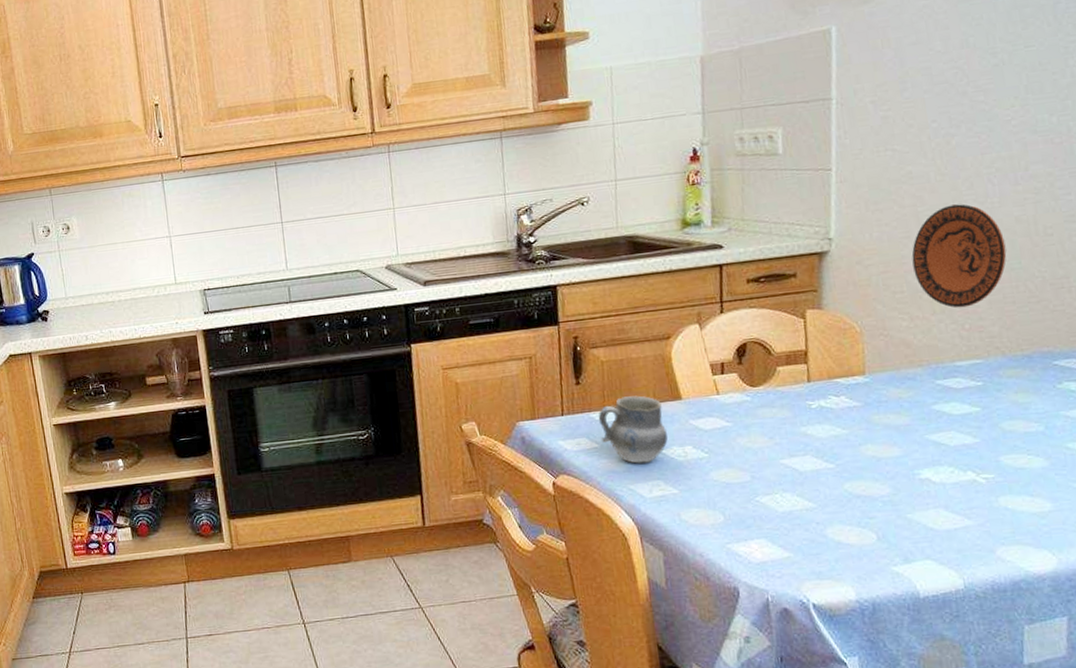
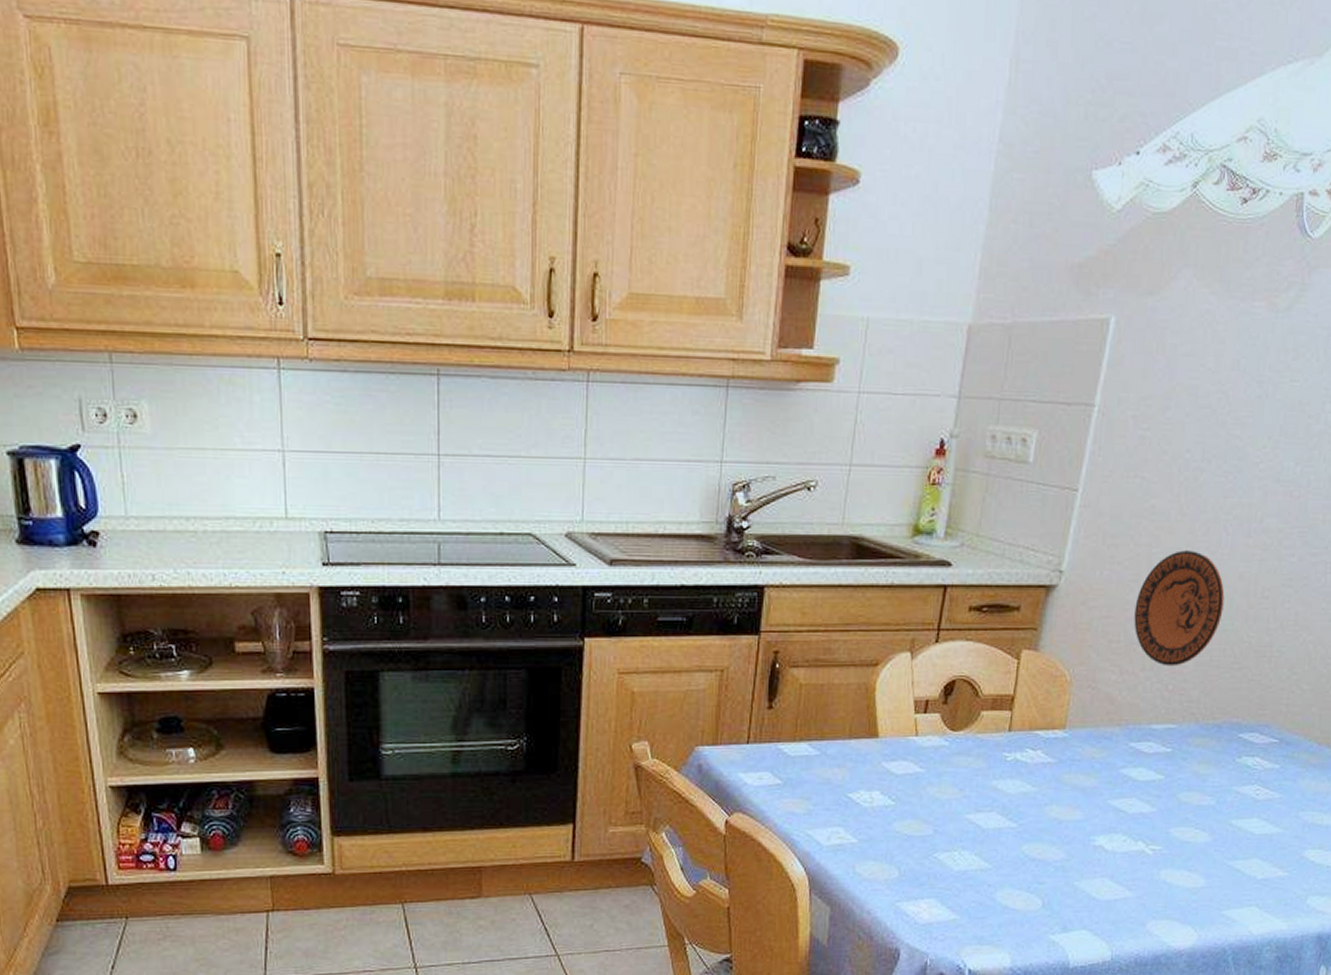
cup: present [598,395,668,464] -> none [785,728,857,806]

